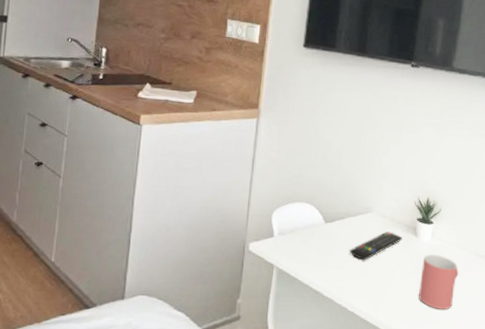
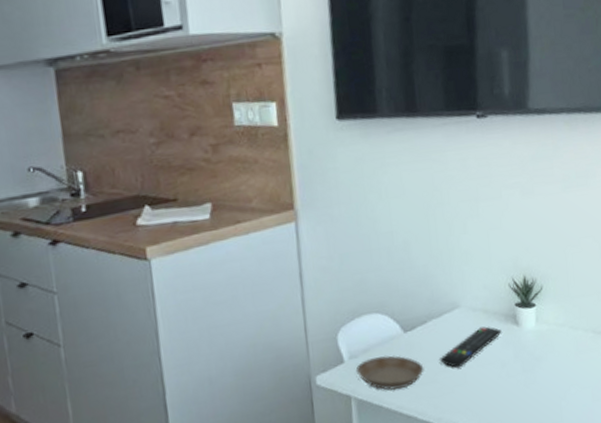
saucer: none [281,238,336,268] -> present [355,355,424,391]
mug: present [418,254,459,309] -> none [530,341,576,406]

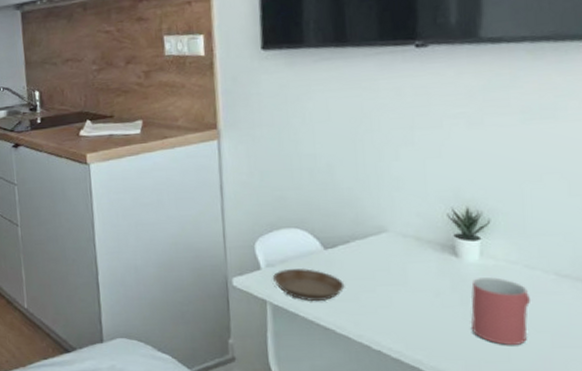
remote control: present [440,326,502,368] -> none [363,253,437,289]
mug: none [530,341,576,406] -> present [470,277,531,345]

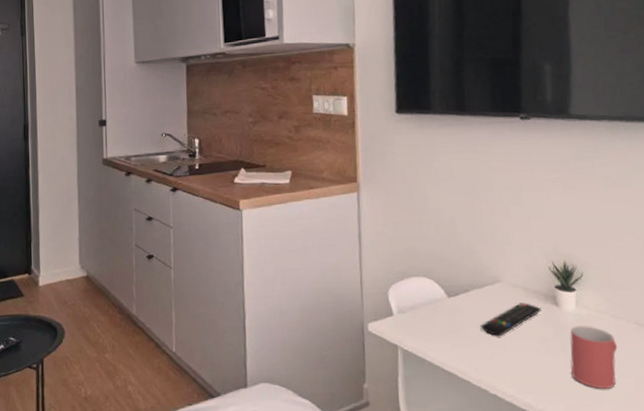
saucer: present [272,269,345,302] -> none [403,315,466,347]
remote control: none [363,253,437,289] -> present [481,303,541,336]

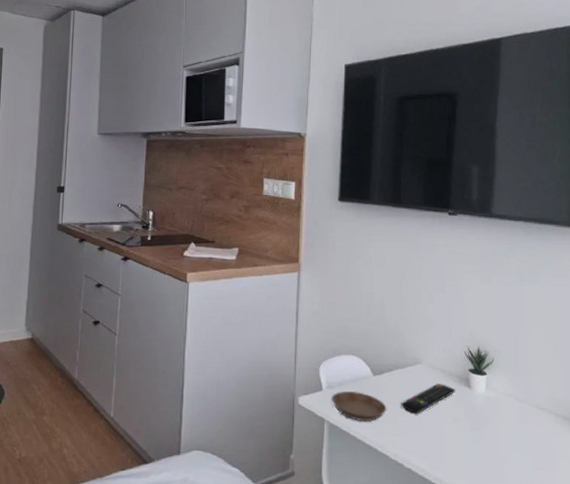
saucer: none [403,315,466,347] -> present [331,391,387,422]
mug: present [570,326,618,389] -> none [477,407,520,466]

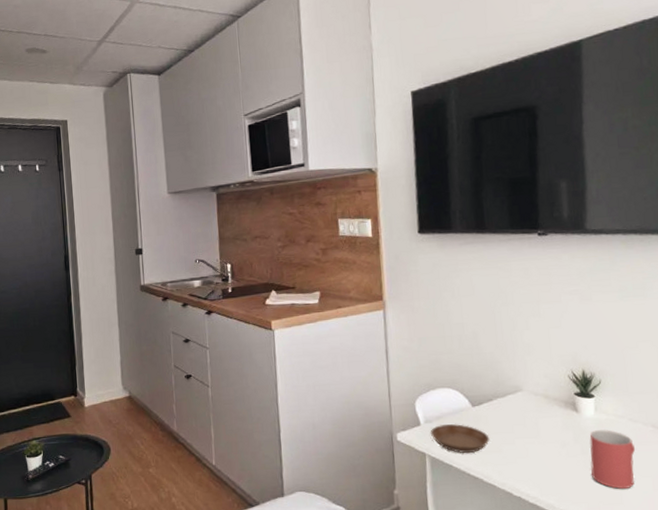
remote control: present [401,383,456,413] -> none [504,409,562,442]
mug: none [477,407,520,466] -> present [589,430,636,489]

